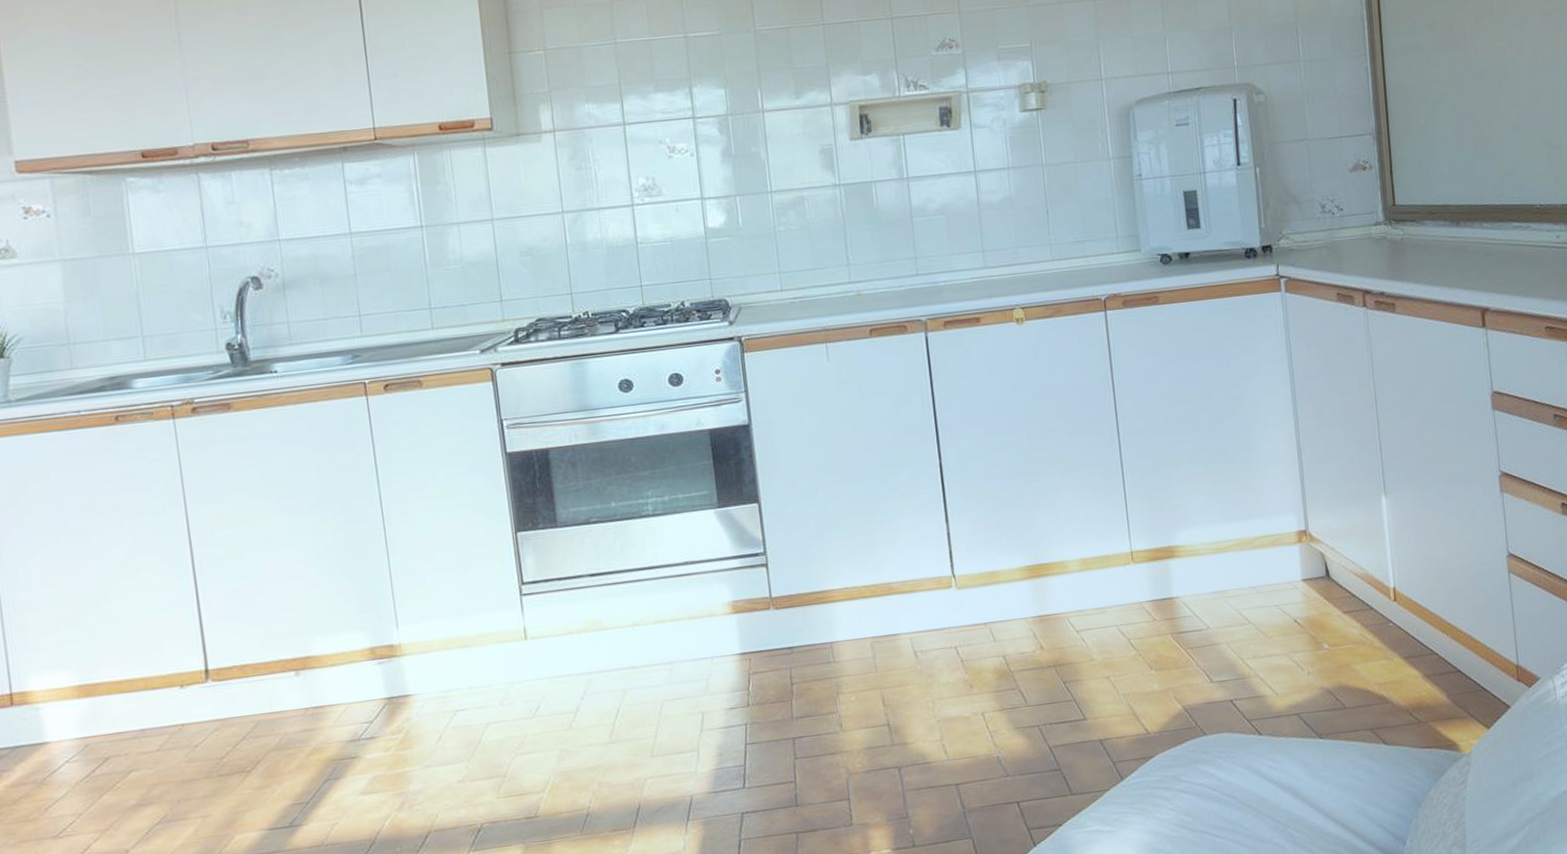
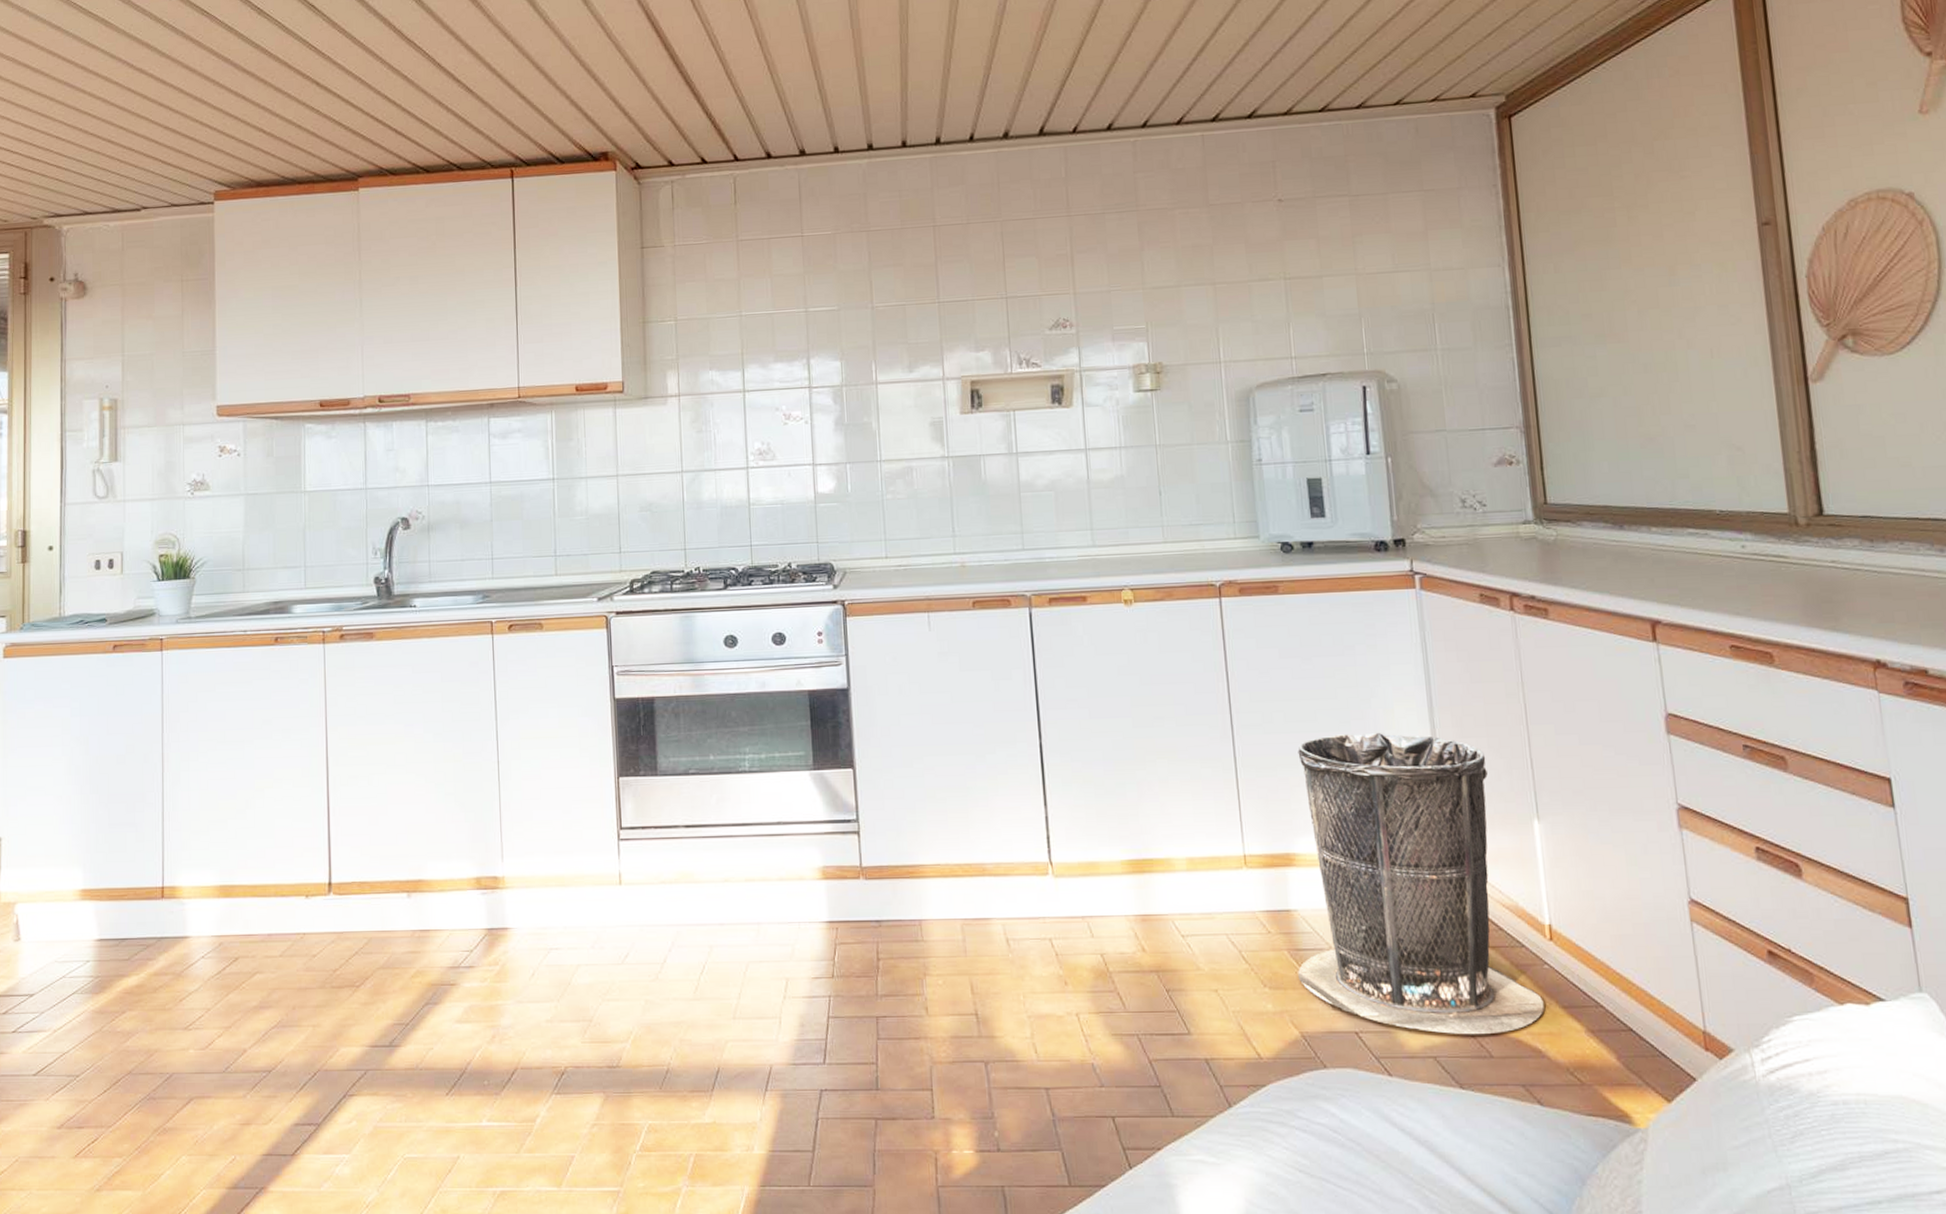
trash can: none [1178,428,1389,693] -> present [1298,733,1544,1035]

